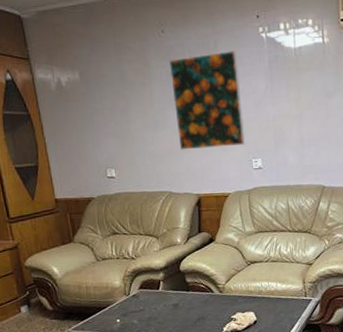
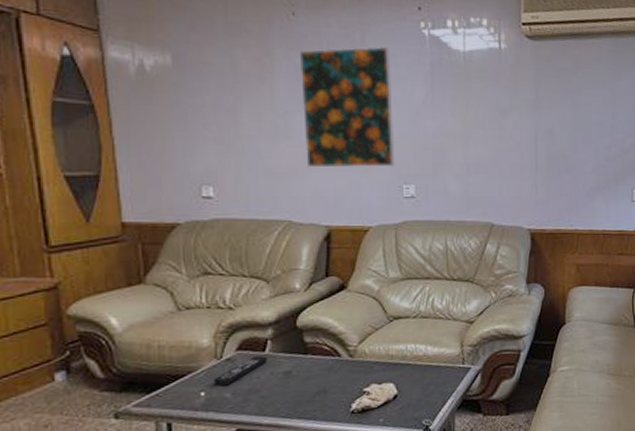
remote control: none [124,293,161,315] -> present [213,356,268,386]

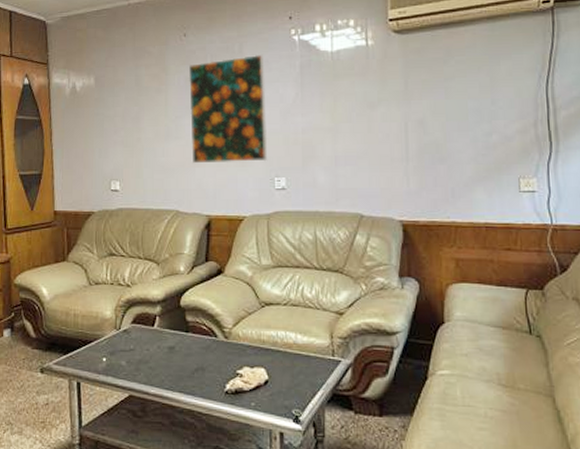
remote control: present [213,356,268,386] -> none [112,330,156,354]

